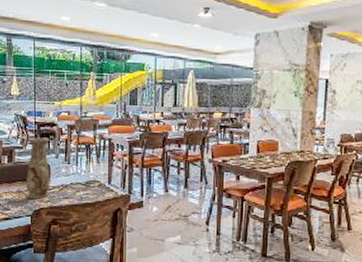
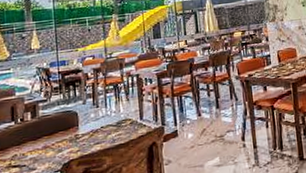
vase: present [26,137,50,199] -> none [52,85,79,152]

